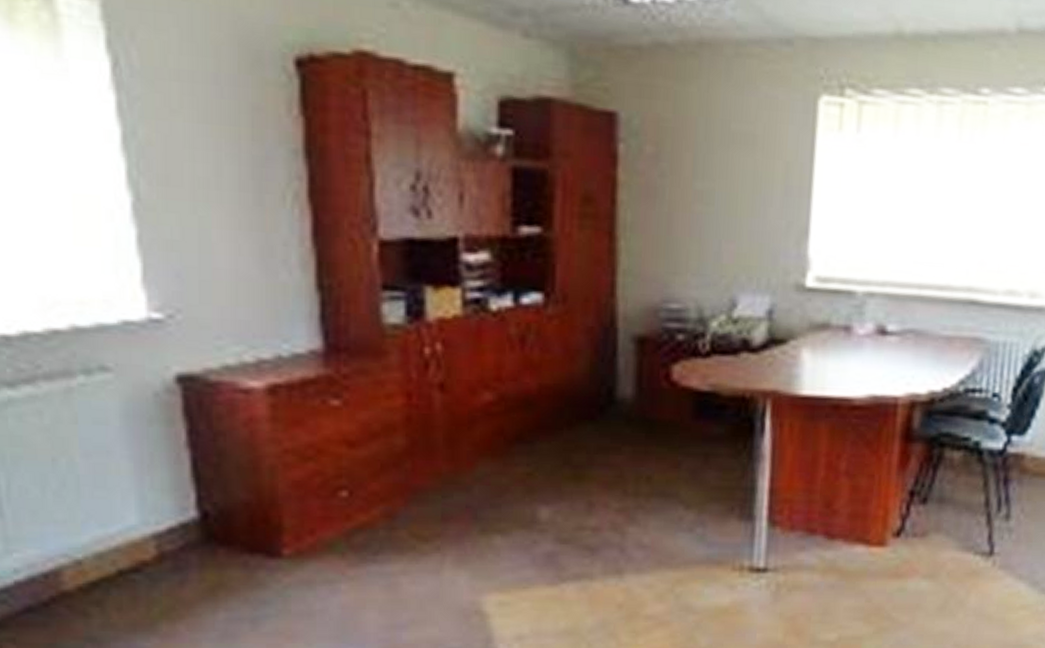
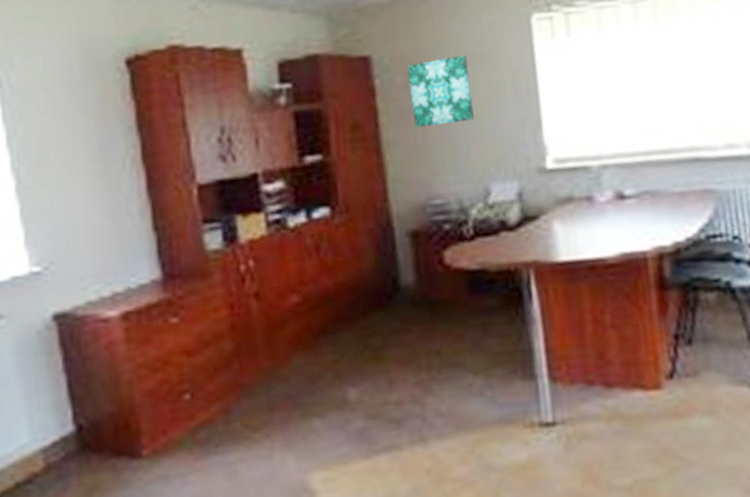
wall art: none [659,131,735,215] -> present [407,55,474,128]

